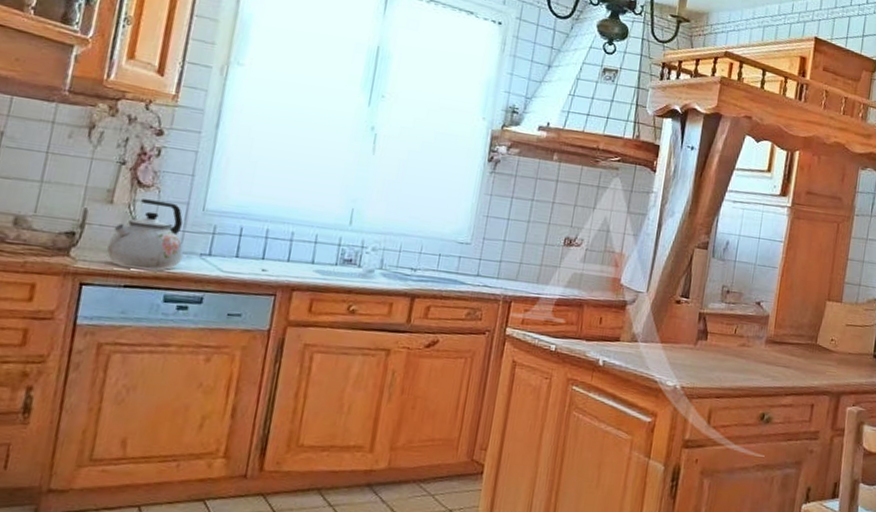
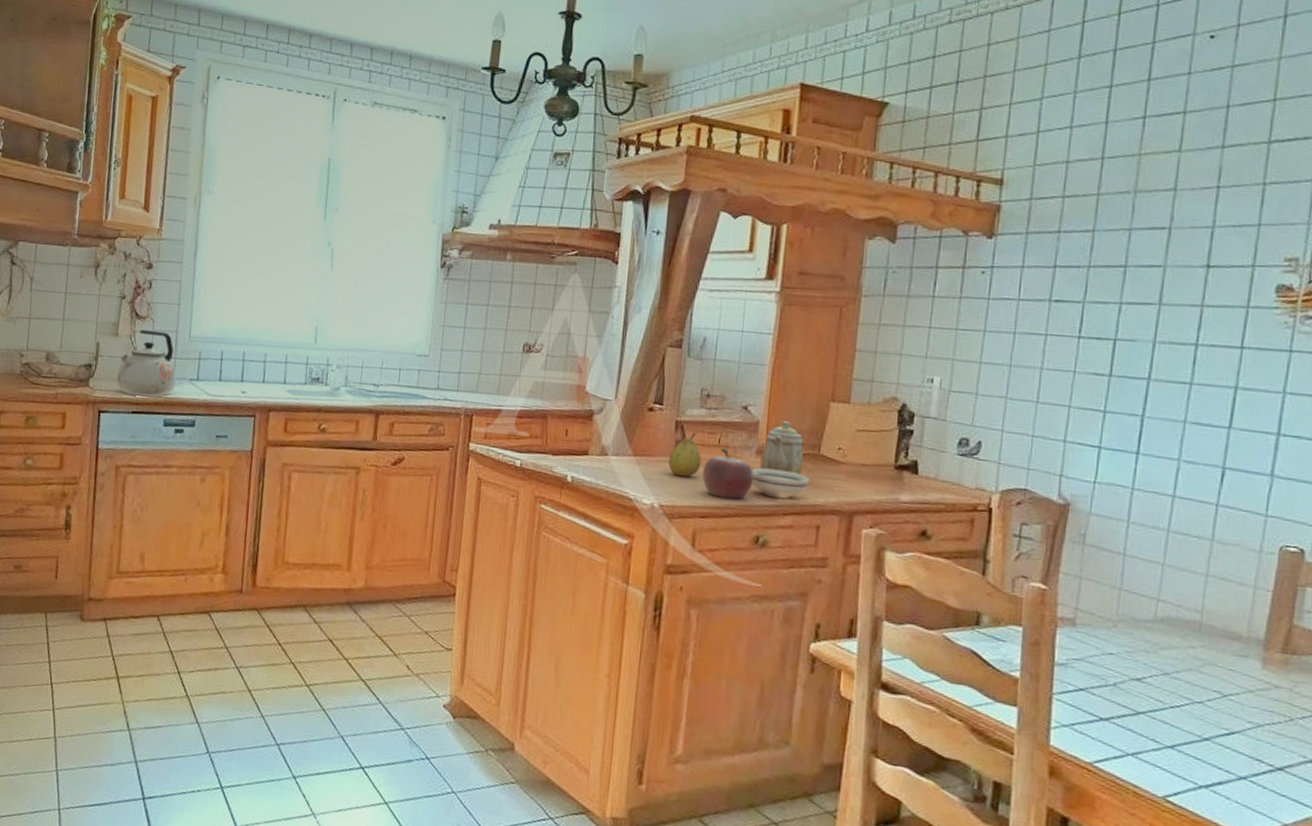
fruit: none [691,323,720,363] -> present [668,432,702,477]
fruit: none [719,337,763,382] -> present [702,447,754,500]
bowl: none [760,355,808,382] -> present [750,468,810,499]
teapot: none [768,315,804,361] -> present [760,421,804,475]

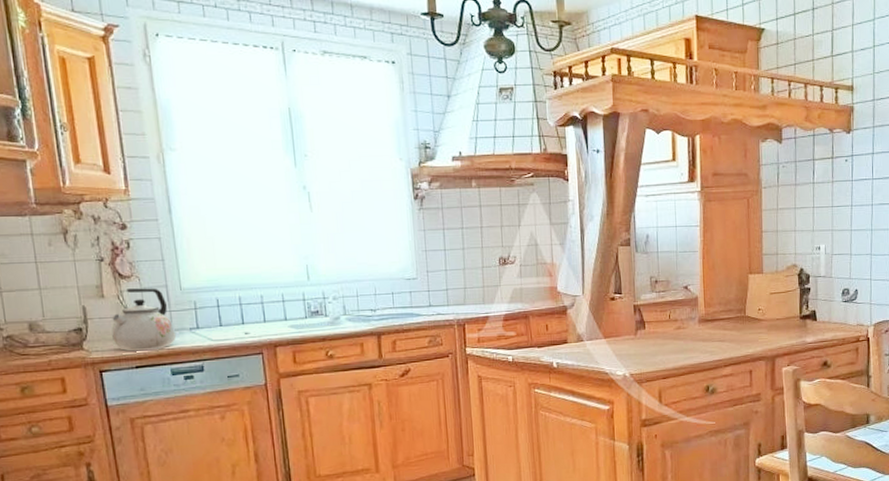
fruit: present [668,432,702,477] -> none [632,313,658,349]
fruit: present [702,447,754,500] -> none [659,321,699,361]
bowl: present [750,468,810,499] -> none [696,332,741,355]
teapot: present [760,421,804,475] -> none [702,294,735,334]

